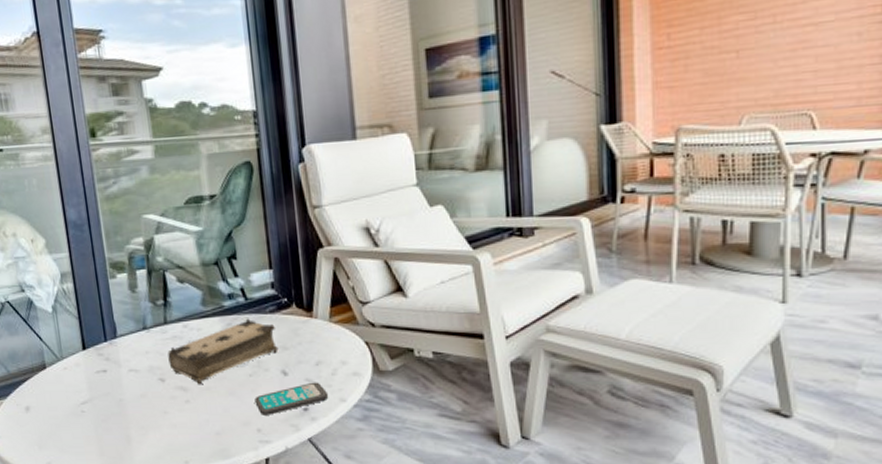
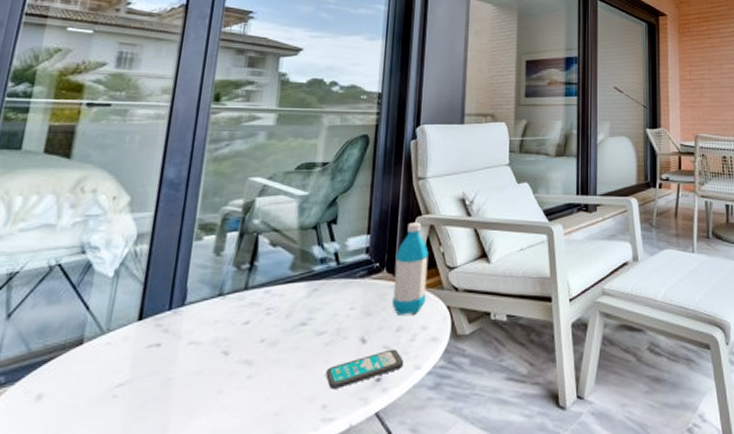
book: present [167,318,279,385] -> none [238,283,363,358]
water bottle: none [302,255,342,350] -> present [392,222,429,315]

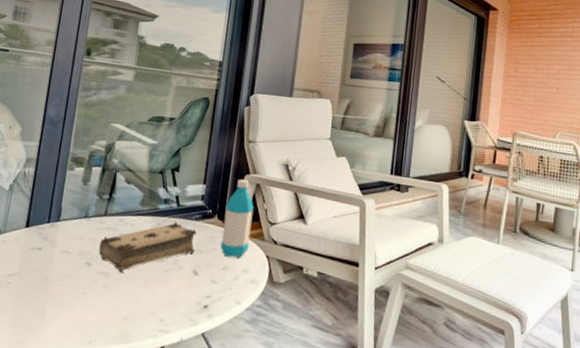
book: none [238,283,363,358] -> present [98,221,198,273]
smartphone: present [326,349,404,389] -> none [164,283,228,308]

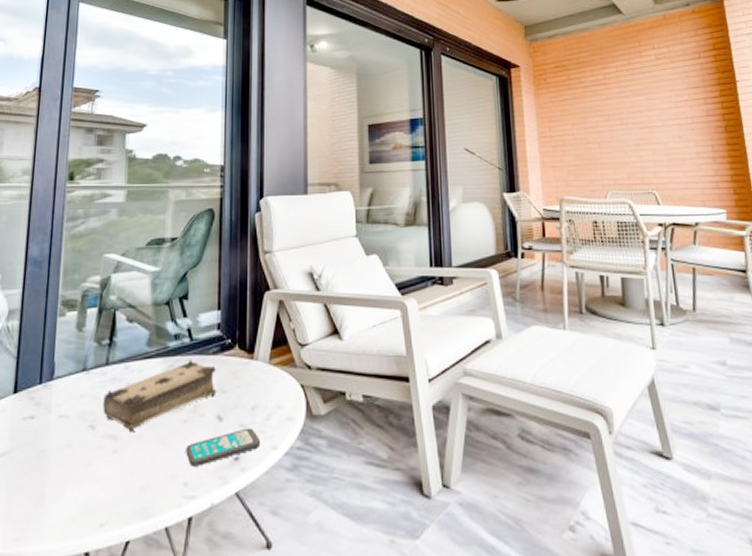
smartphone: none [164,283,228,308] -> present [186,428,261,466]
water bottle: present [220,179,254,258] -> none [246,297,279,393]

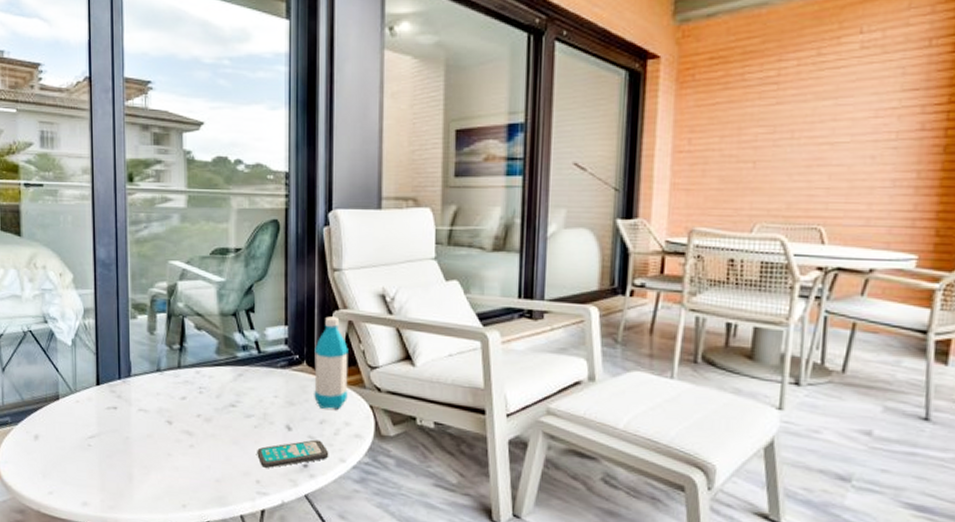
book: present [103,359,217,433] -> none [178,370,285,431]
water bottle: none [246,297,279,393] -> present [314,316,348,410]

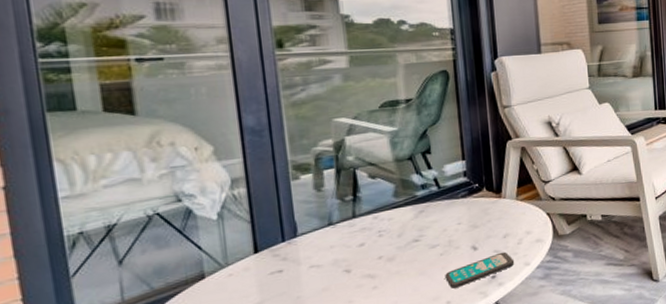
water bottle: present [314,316,348,410] -> none [492,146,527,225]

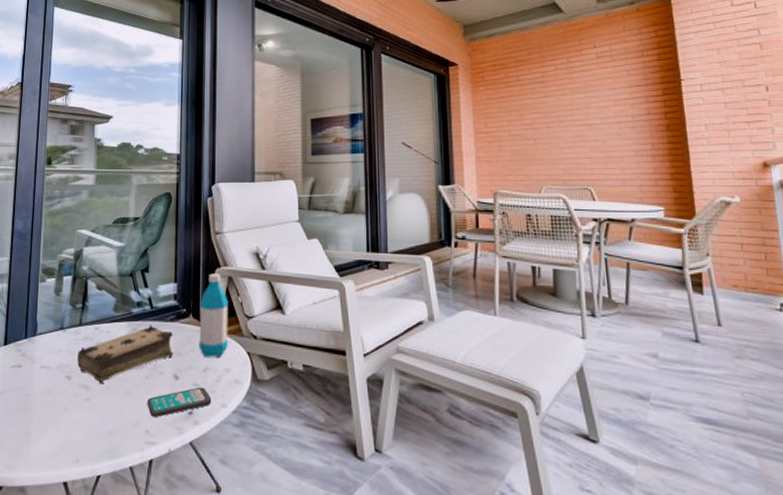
book: none [355,204,469,271] -> present [77,324,174,384]
water bottle: none [492,146,527,225] -> present [199,273,228,357]

